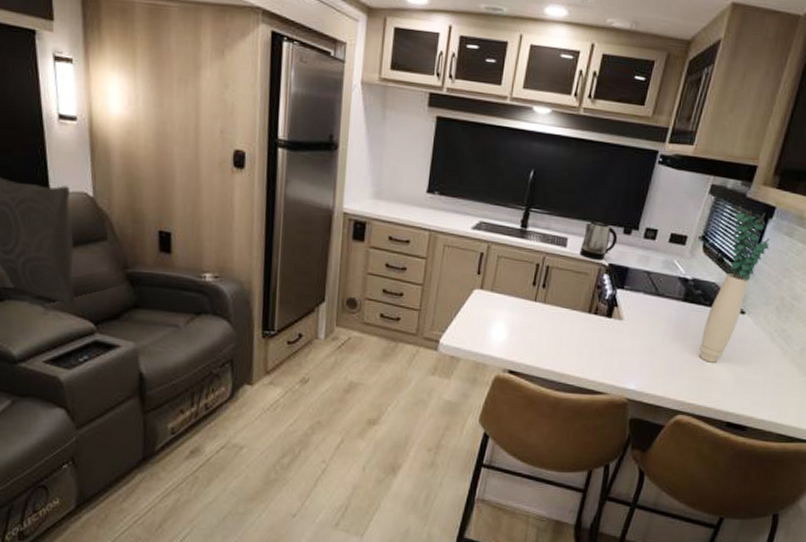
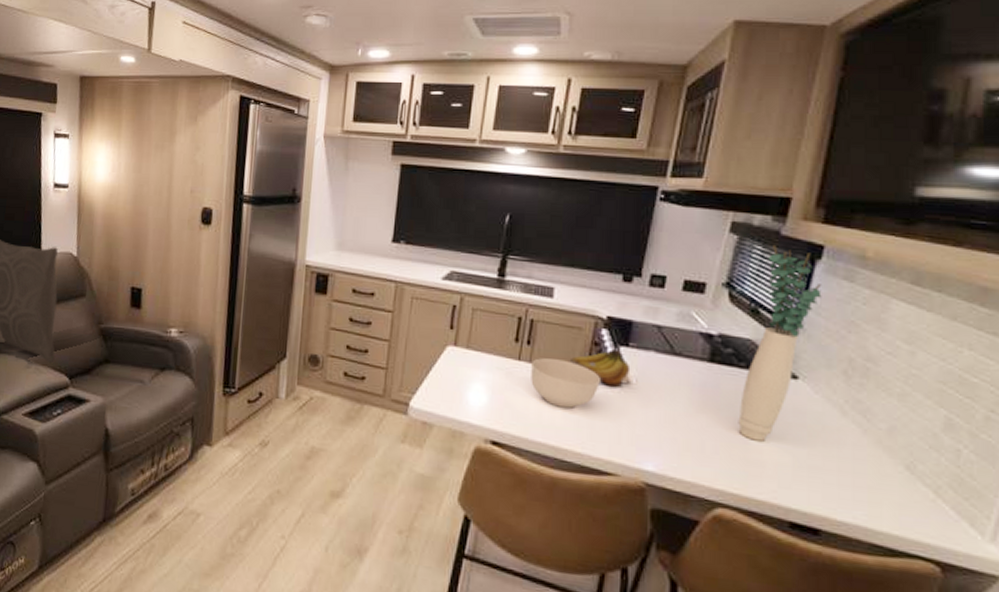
bowl: none [544,299,601,341] -> present [531,357,602,409]
fruit: none [576,292,624,323] -> present [569,350,631,387]
kettle: present [579,221,618,261] -> none [569,268,616,314]

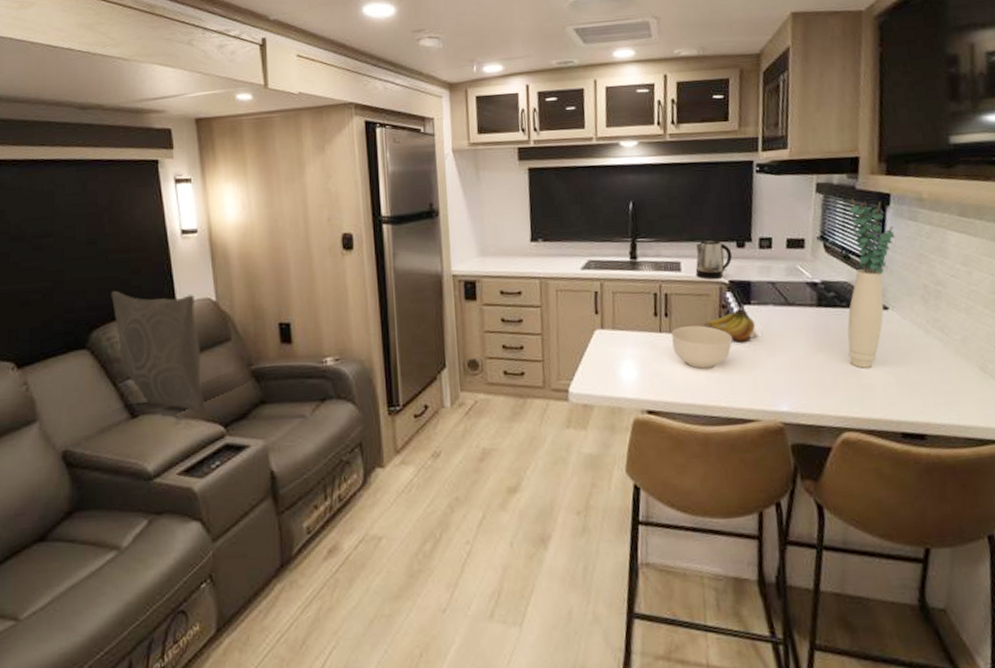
kettle: none [569,268,616,314] -> present [695,240,733,280]

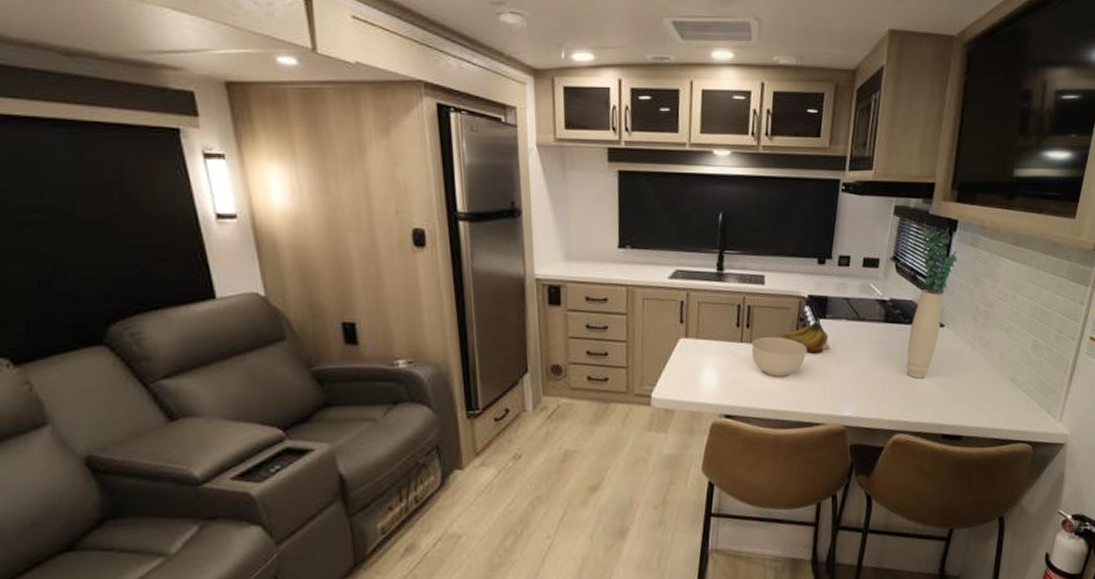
pillow: present [111,290,206,416] -> none [130,279,260,419]
kettle: present [695,240,733,280] -> none [778,255,813,295]

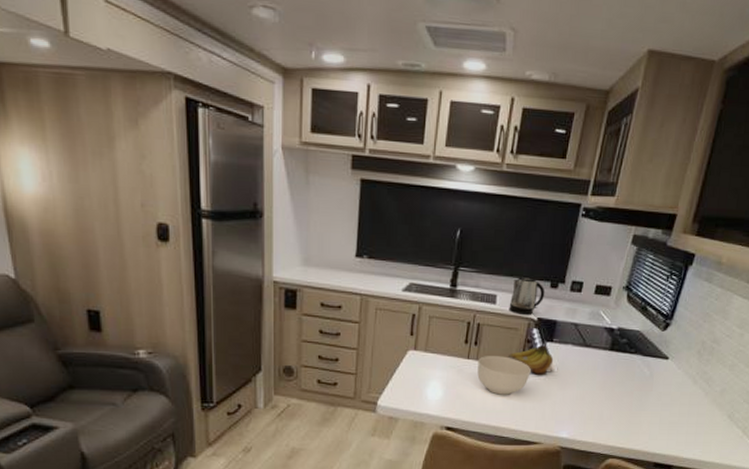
kettle: none [778,255,813,295] -> present [509,277,545,316]
vase: present [906,222,957,379] -> none [626,253,691,407]

